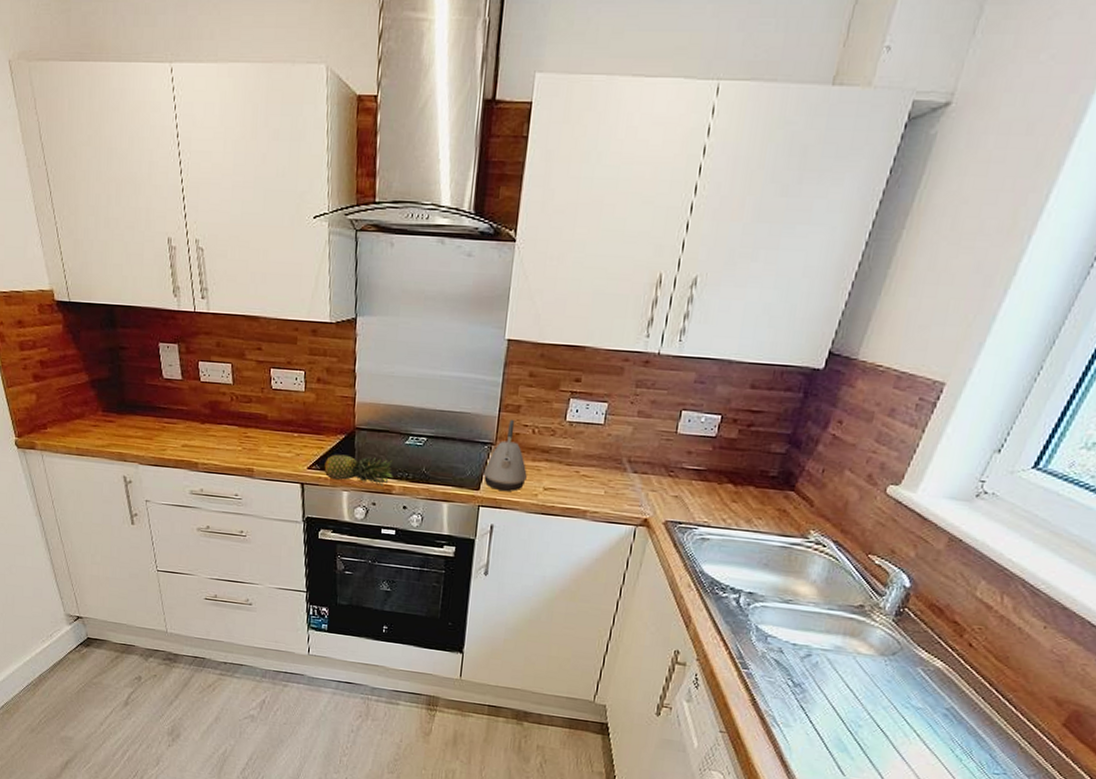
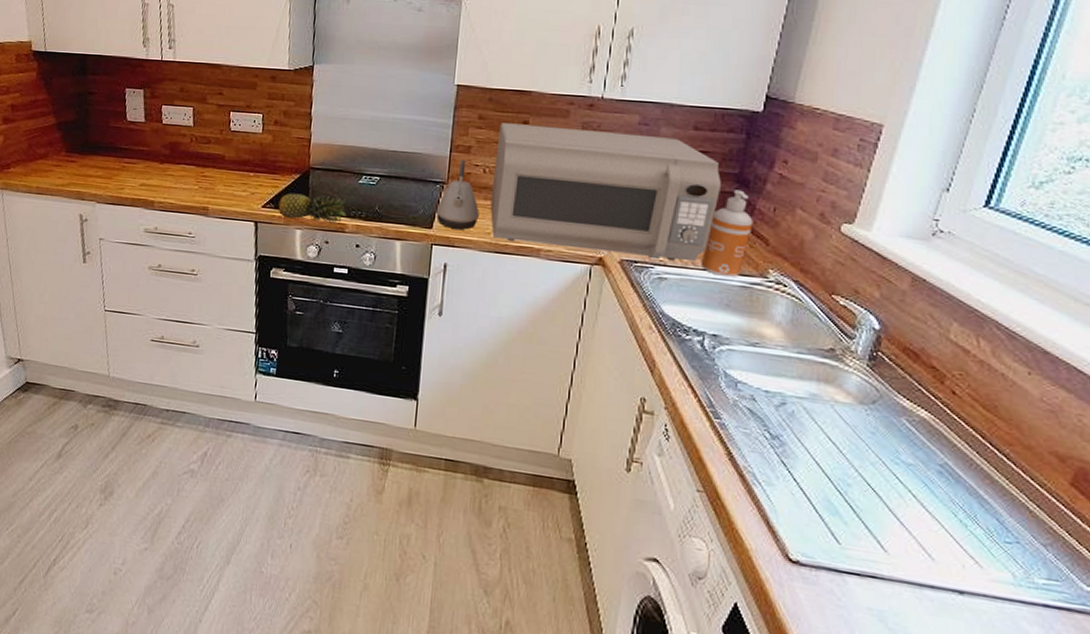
microwave: none [538,380,773,523] -> present [490,123,721,262]
soap dispenser: none [743,450,801,539] -> present [700,189,753,278]

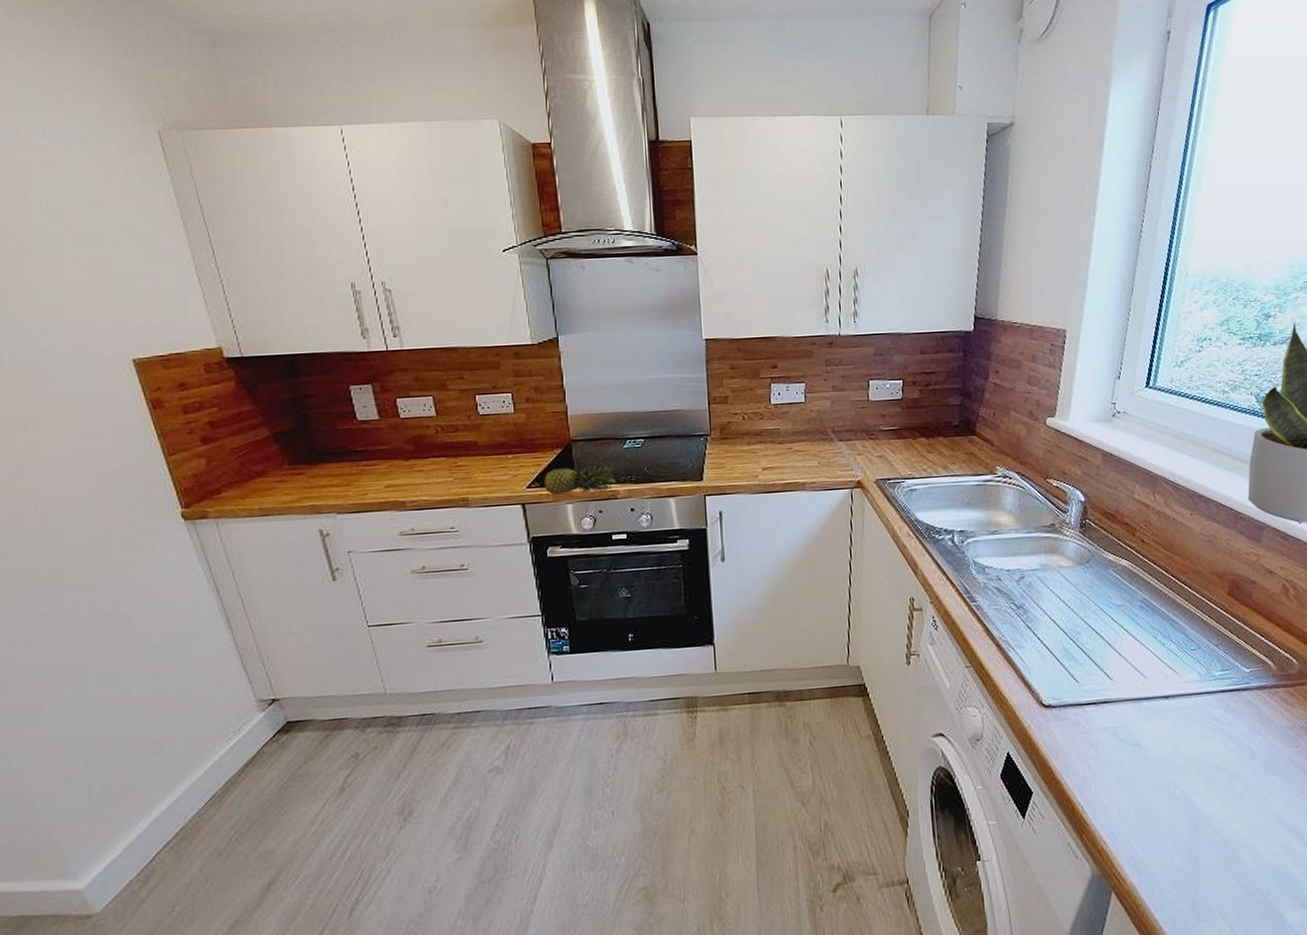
kettle: present [436,159,479,230] -> none [703,410,745,478]
microwave: present [490,123,721,262] -> none [751,364,949,480]
soap dispenser: present [700,189,753,278] -> none [942,401,979,480]

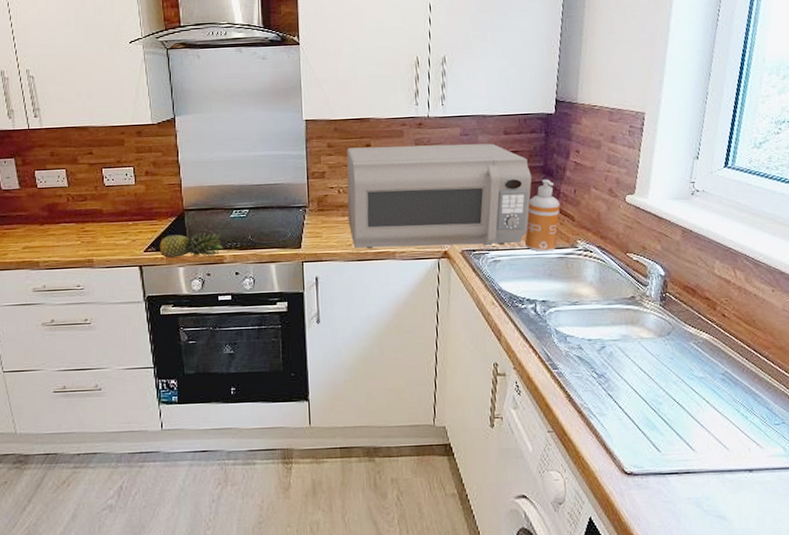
microwave: none [751,364,949,480] -> present [346,143,532,249]
soap dispenser: none [942,401,979,480] -> present [524,179,561,252]

